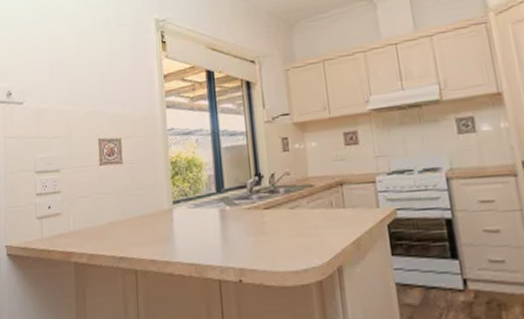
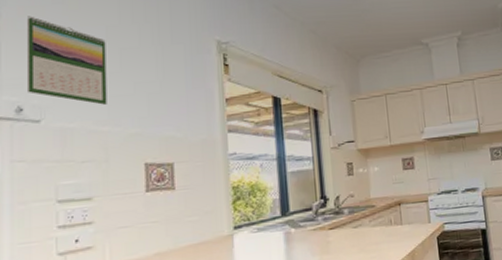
calendar: none [13,14,69,87] -> present [28,16,107,105]

